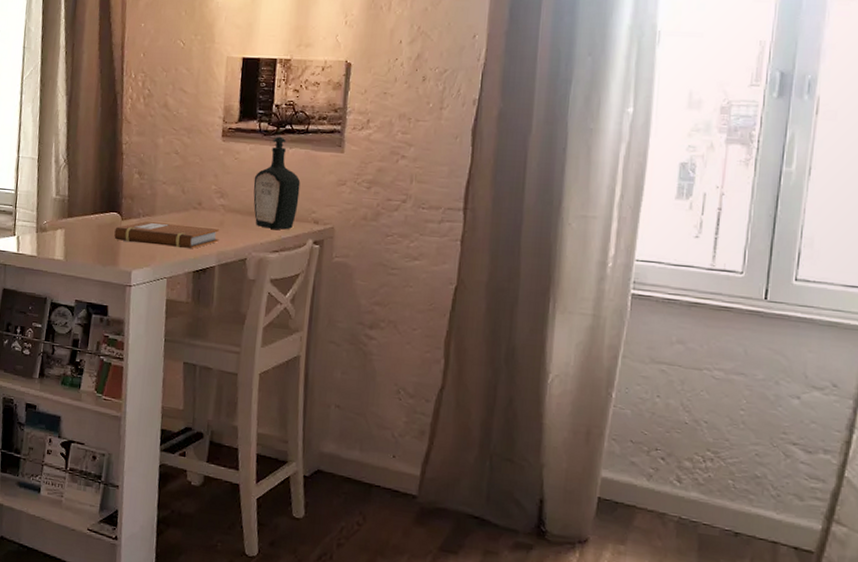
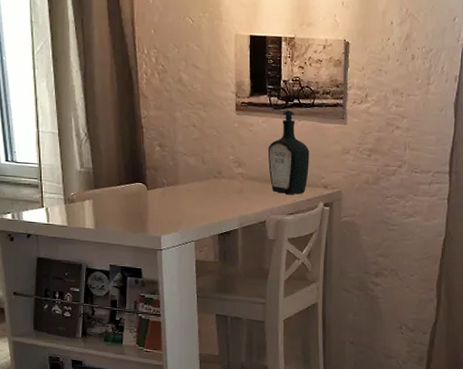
notebook: present [114,221,220,248] -> none [141,190,240,214]

